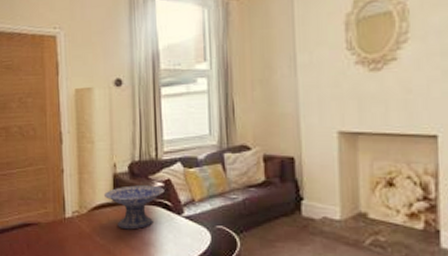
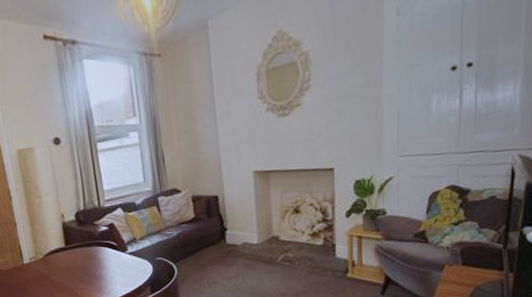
decorative bowl: present [104,185,165,230] -> none [56,229,109,269]

